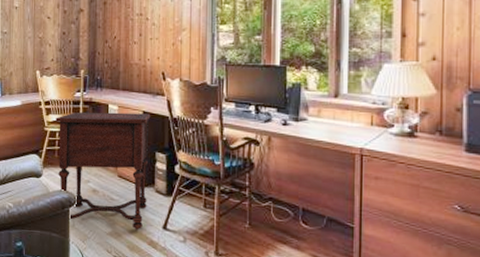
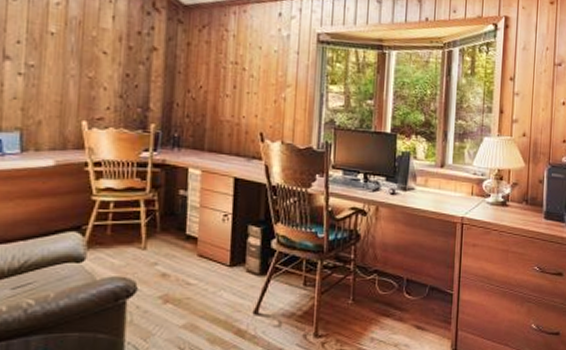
side table: present [56,112,151,230] -> none [110,177,244,319]

